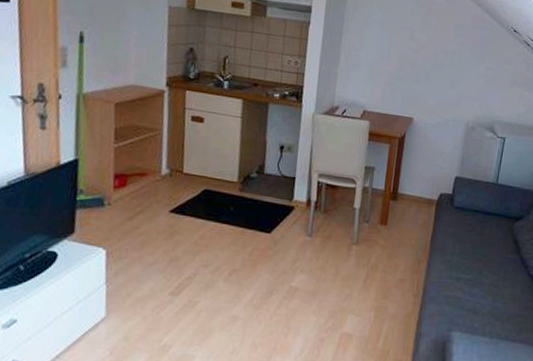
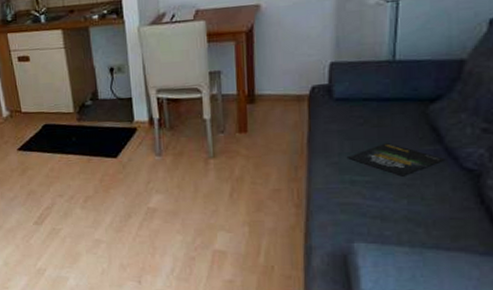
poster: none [456,248,519,278] -> present [346,142,445,177]

